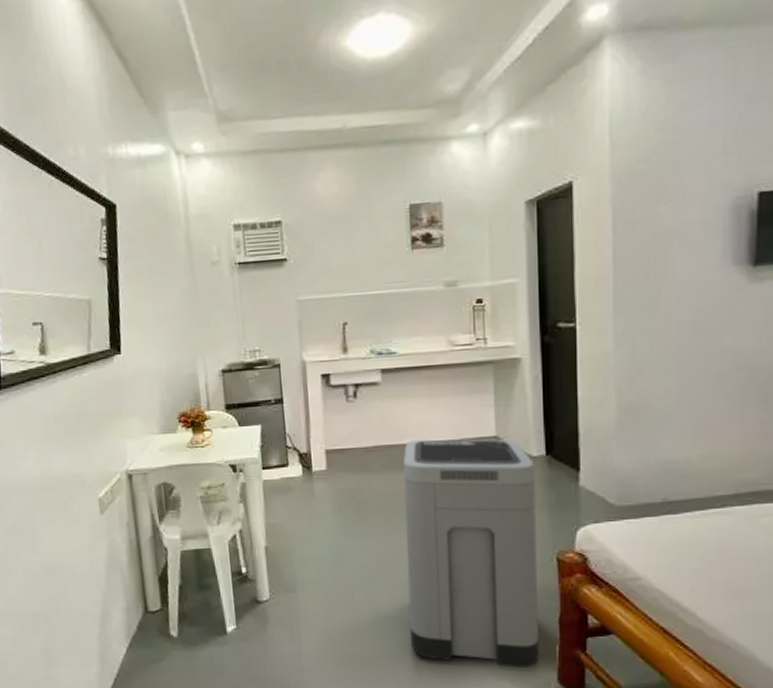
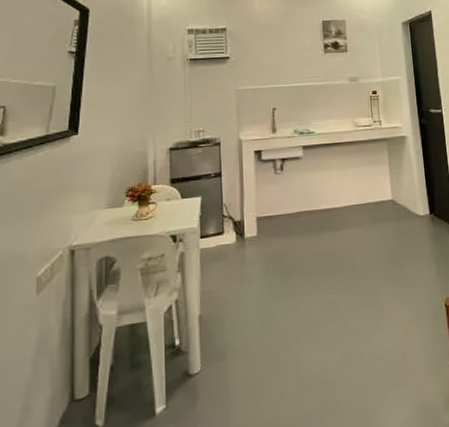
trash can: present [402,439,540,668] -> none [320,202,440,418]

